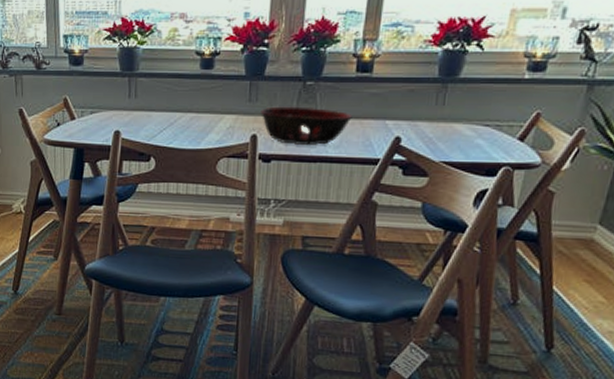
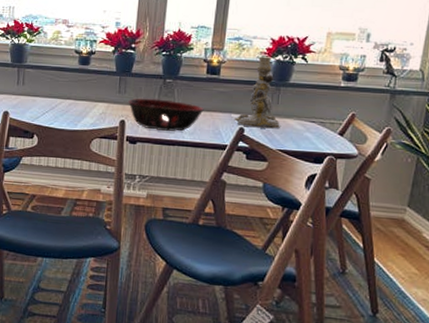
candlestick: none [389,46,446,137] -> present [234,57,280,129]

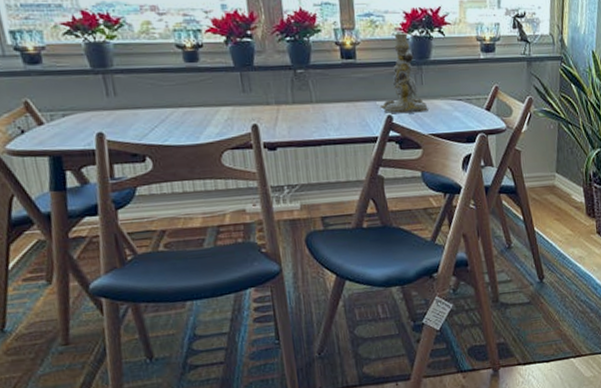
decorative bowl: present [128,98,204,131] -> none [257,94,346,131]

